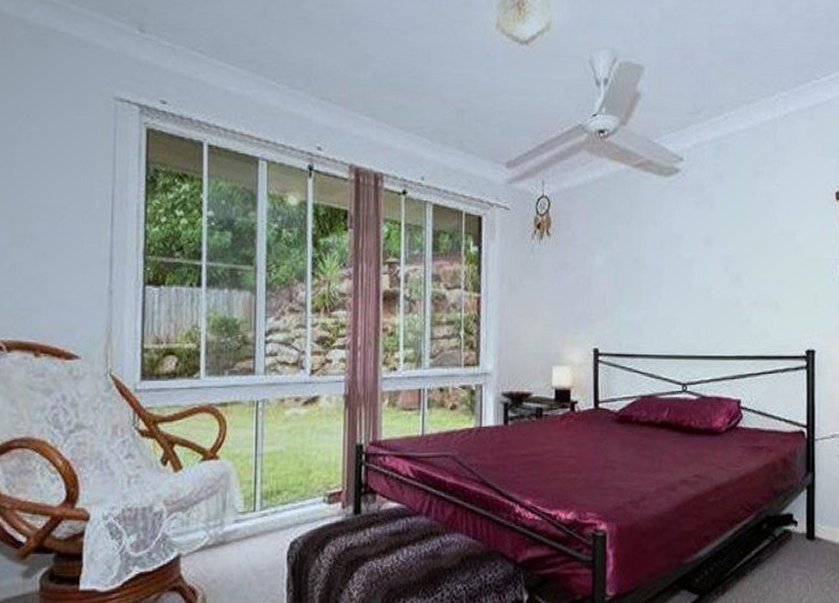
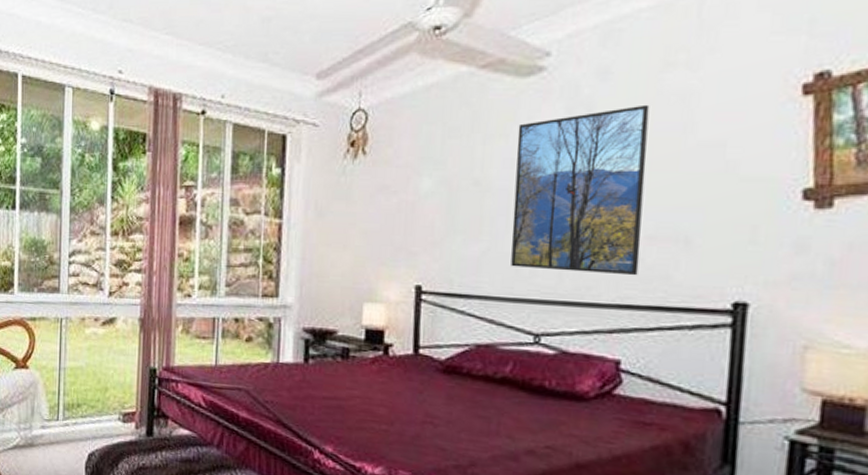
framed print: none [663,202,749,333] -> present [511,104,650,276]

